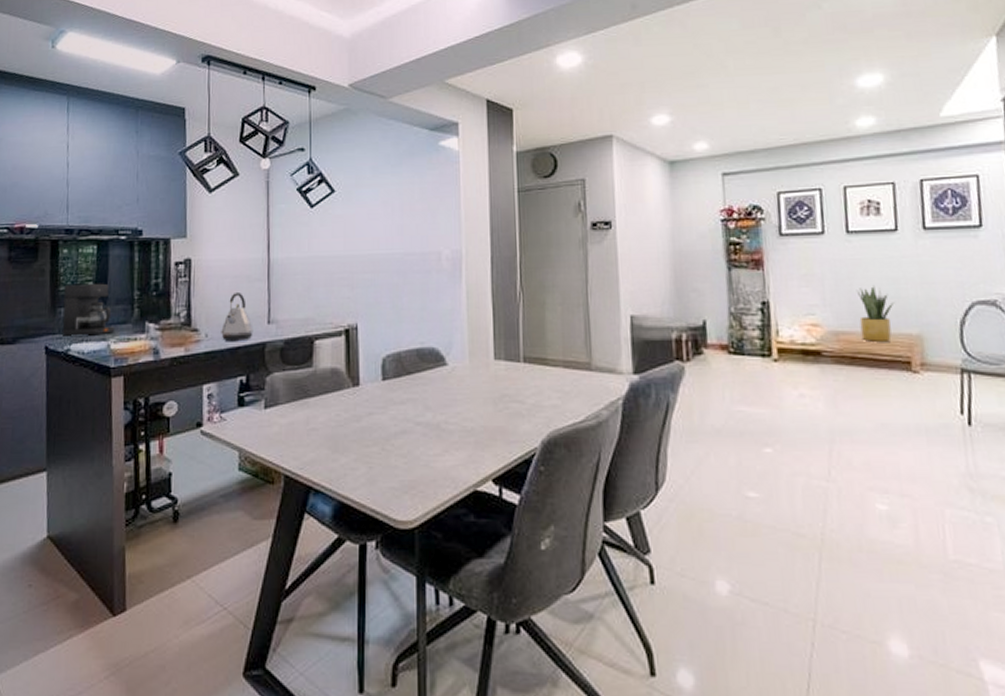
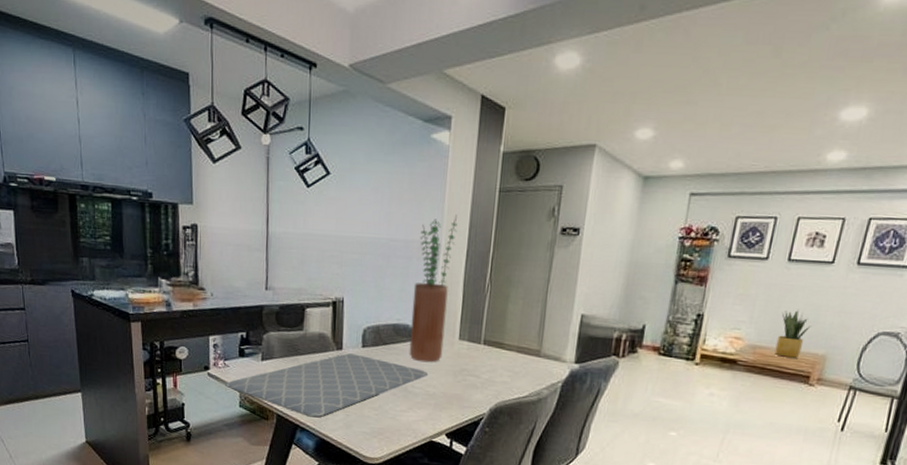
coffee maker: present [61,283,116,336] -> none [84,236,132,285]
kettle: present [221,291,254,342] -> none [224,258,253,303]
placemat: none [221,389,462,475] -> present [225,353,428,418]
vase: none [436,220,478,391] -> present [409,214,458,363]

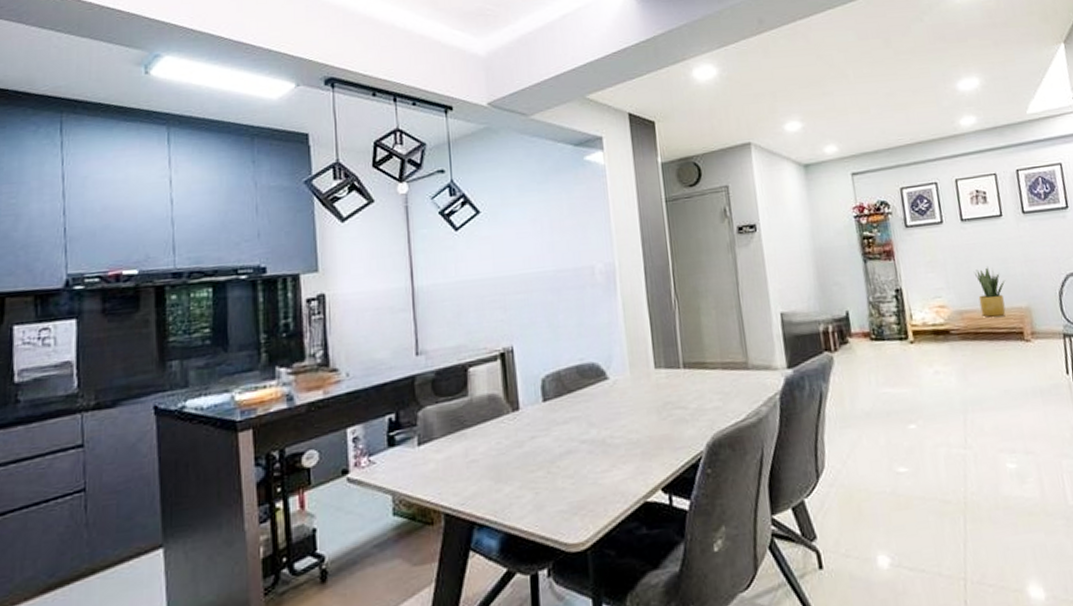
placemat: present [225,353,428,418] -> none [371,411,626,508]
vase: present [409,214,458,363] -> none [590,232,640,405]

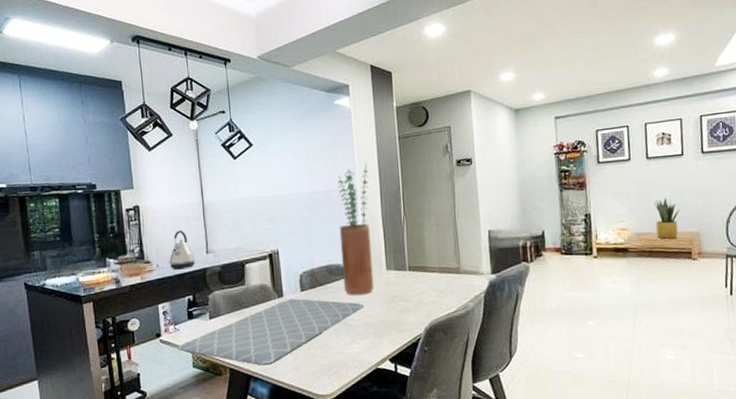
kettle: none [364,324,401,380] -> present [169,229,196,270]
placemat: none [371,411,626,508] -> present [177,298,364,366]
vase: none [590,232,640,405] -> present [337,163,374,296]

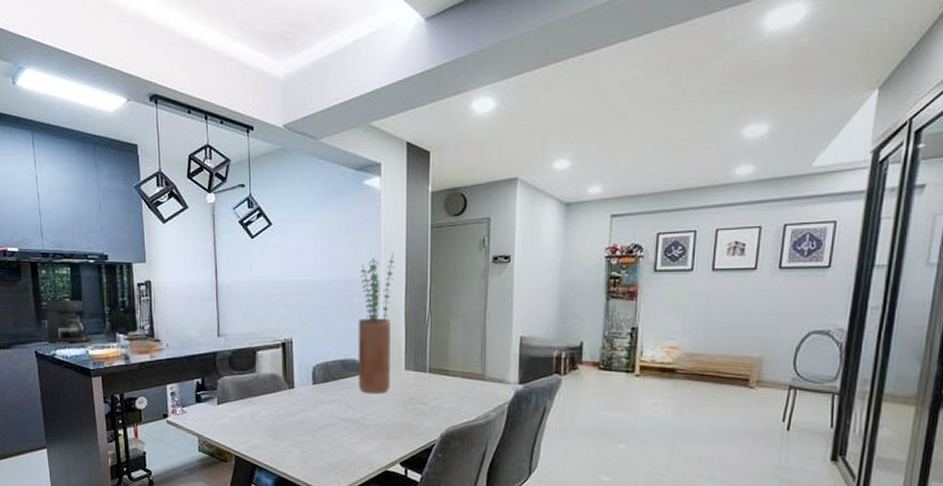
coffee maker: none [35,229,82,274] -> present [46,300,92,343]
kettle: present [169,229,196,270] -> none [179,309,206,351]
placemat: present [177,298,364,366] -> none [184,391,377,456]
planter: present [653,198,681,239] -> none [711,316,744,362]

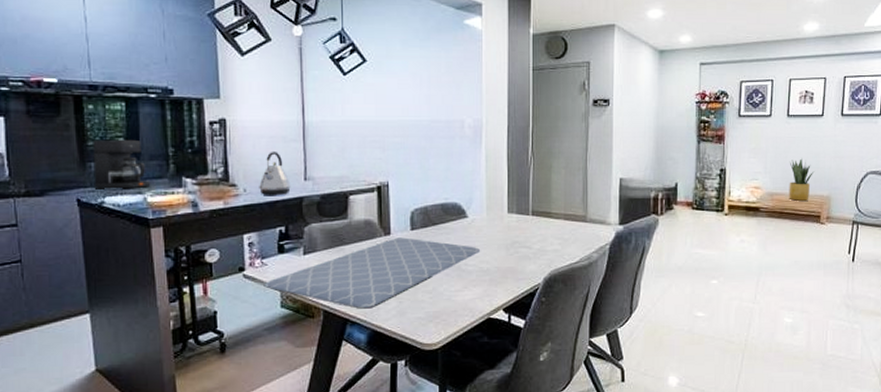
kettle: none [179,309,206,351] -> present [259,150,291,196]
placemat: none [184,391,377,456] -> present [263,237,480,309]
vase: present [358,252,395,394] -> none [459,93,496,239]
planter: none [711,316,744,362] -> present [789,158,815,201]

